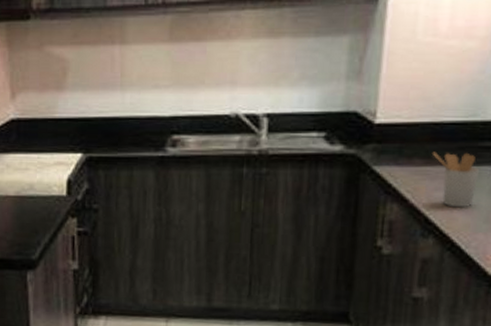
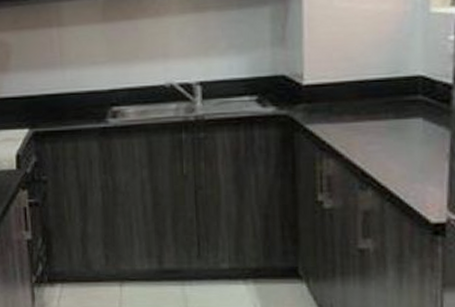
utensil holder: present [431,151,480,208] -> none [360,108,409,160]

